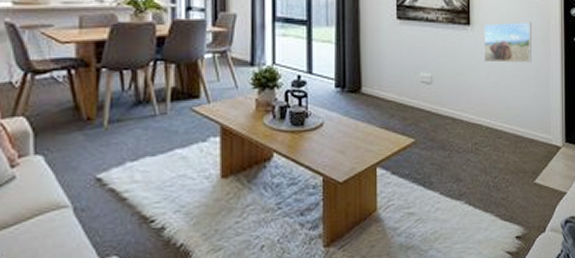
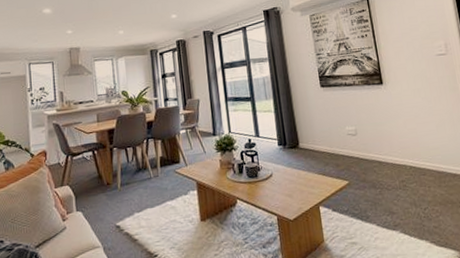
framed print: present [483,21,532,63] -> none [395,74,444,113]

